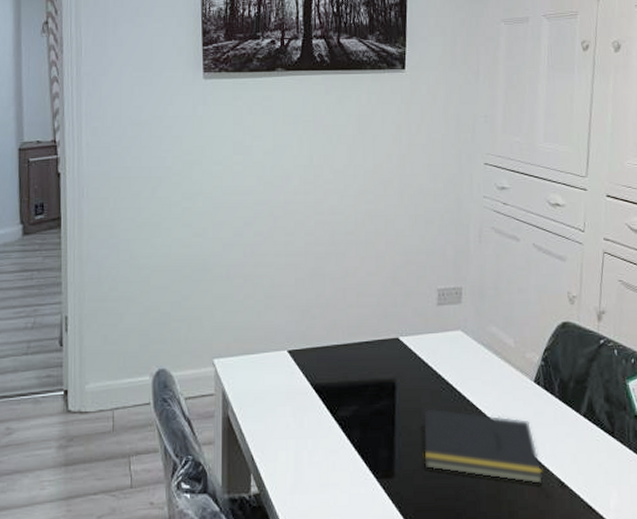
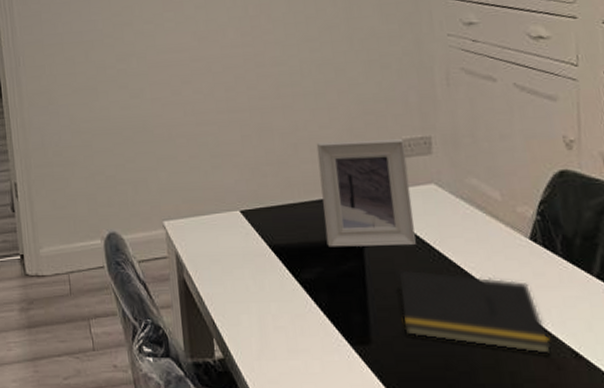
picture frame: none [363,288,441,387] -> present [316,139,416,247]

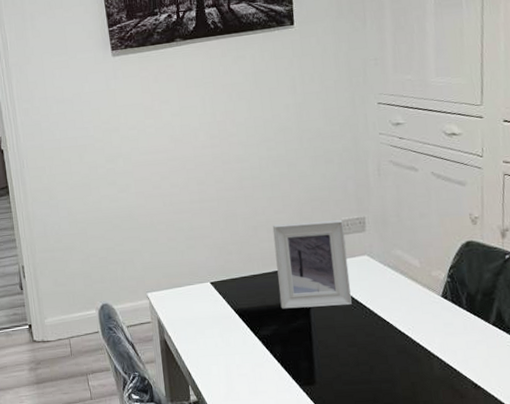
notepad: present [397,270,551,355] -> none [337,324,456,387]

